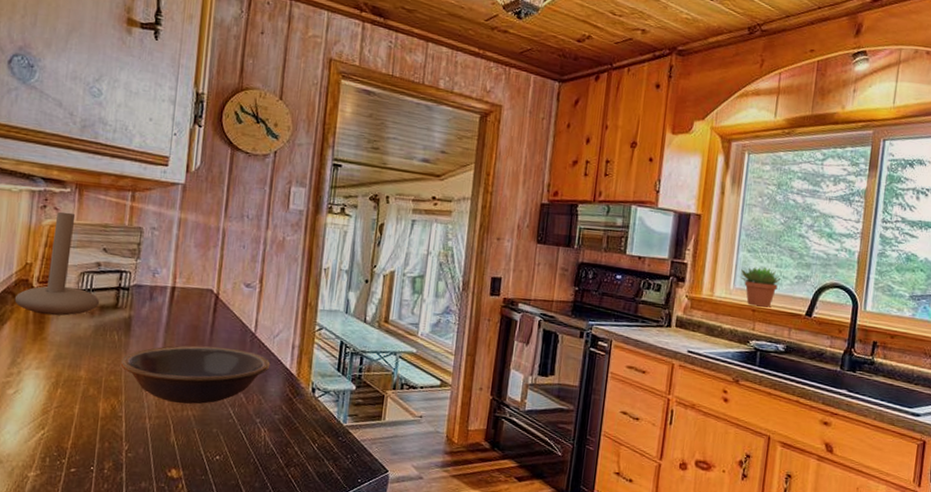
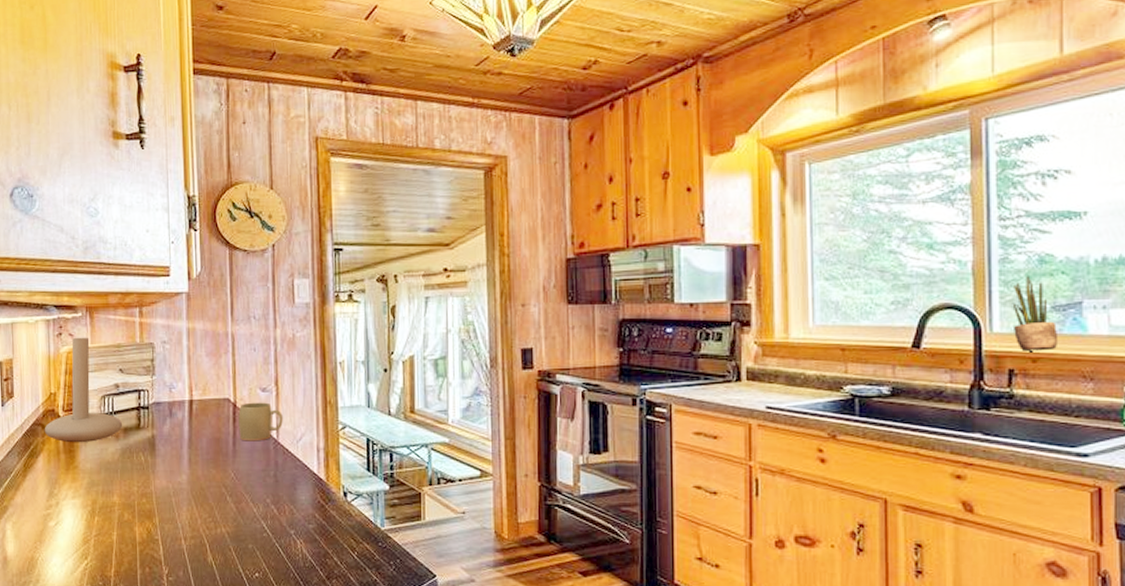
bowl: present [120,345,271,404] -> none [150,457,297,521]
mug: none [217,295,263,333] -> present [238,402,283,441]
succulent plant: present [740,267,781,308] -> none [820,295,873,344]
potted plant: none [881,269,912,330] -> present [1014,276,1059,351]

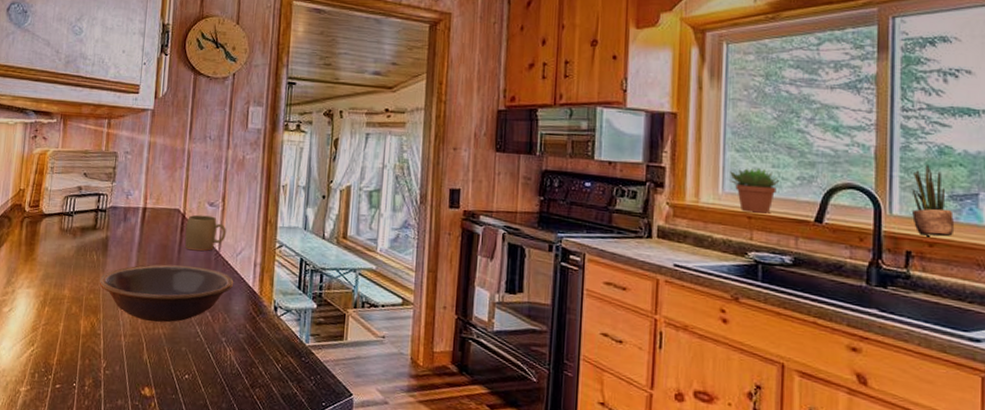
paper towel holder: present [44,337,123,443] -> none [10,141,81,238]
bowl: none [150,457,297,521] -> present [99,264,234,323]
succulent plant: none [820,295,873,344] -> present [730,167,780,214]

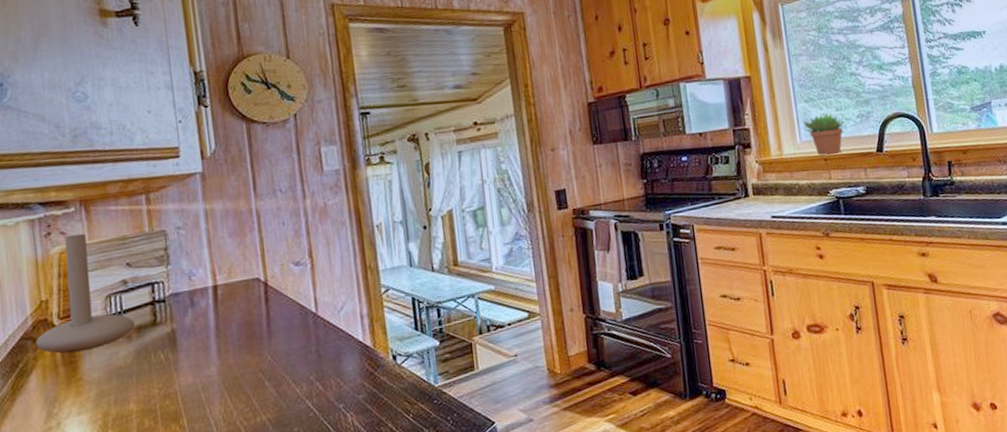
paper towel holder: none [10,141,81,238] -> present [35,233,136,354]
bowl: present [99,264,234,323] -> none [173,333,342,412]
mug: present [184,214,226,252] -> none [270,276,321,321]
potted plant: present [912,165,955,237] -> none [943,85,979,145]

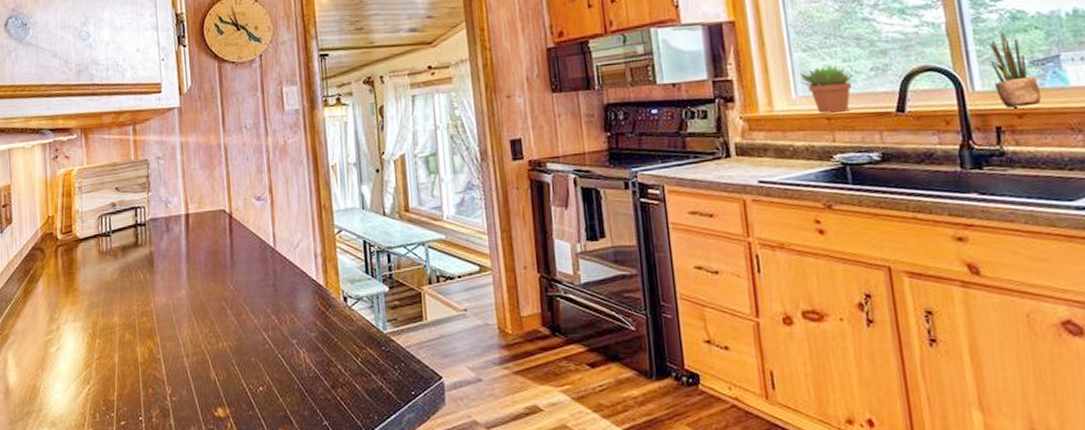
paper towel holder: present [35,233,136,354] -> none [43,158,121,266]
potted plant: none [943,85,979,145] -> present [989,33,1042,108]

